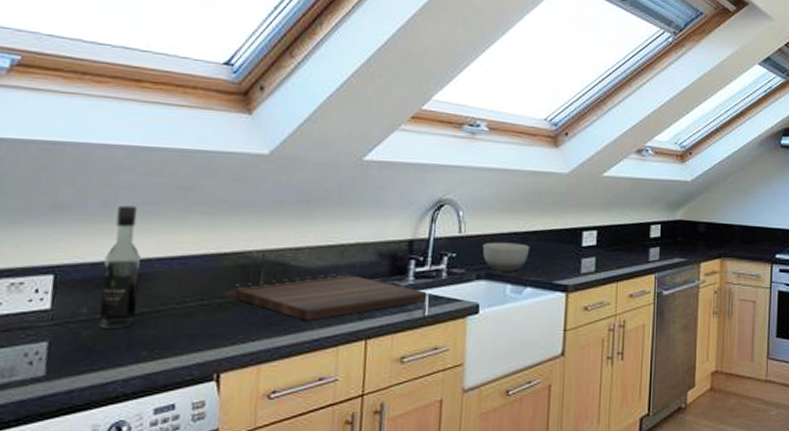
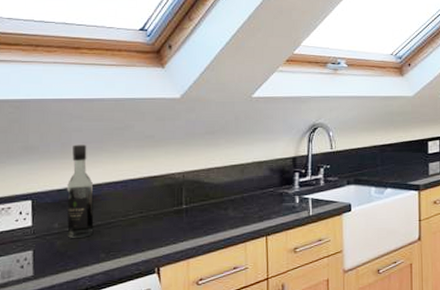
cutting board: present [224,273,427,321] -> none [157,186,310,224]
bowl: present [482,242,530,272] -> none [350,154,387,177]

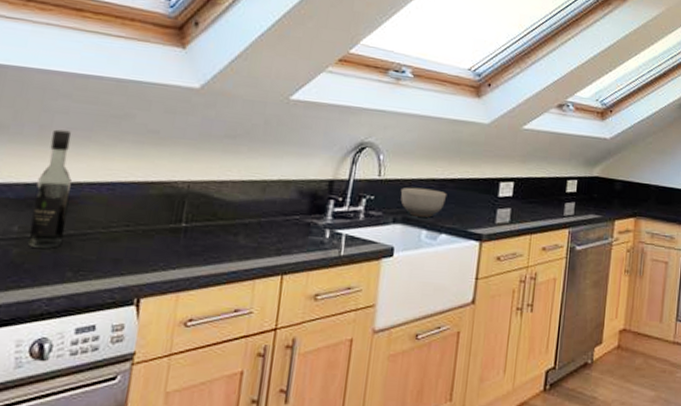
bowl: none [350,154,387,177] -> present [400,187,447,218]

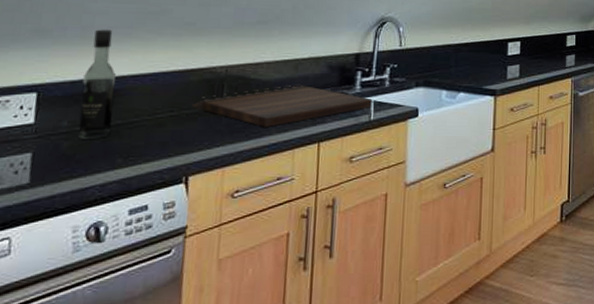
cutting board: none [149,208,344,253] -> present [191,84,373,127]
bowl: present [400,187,447,218] -> none [420,53,462,79]

